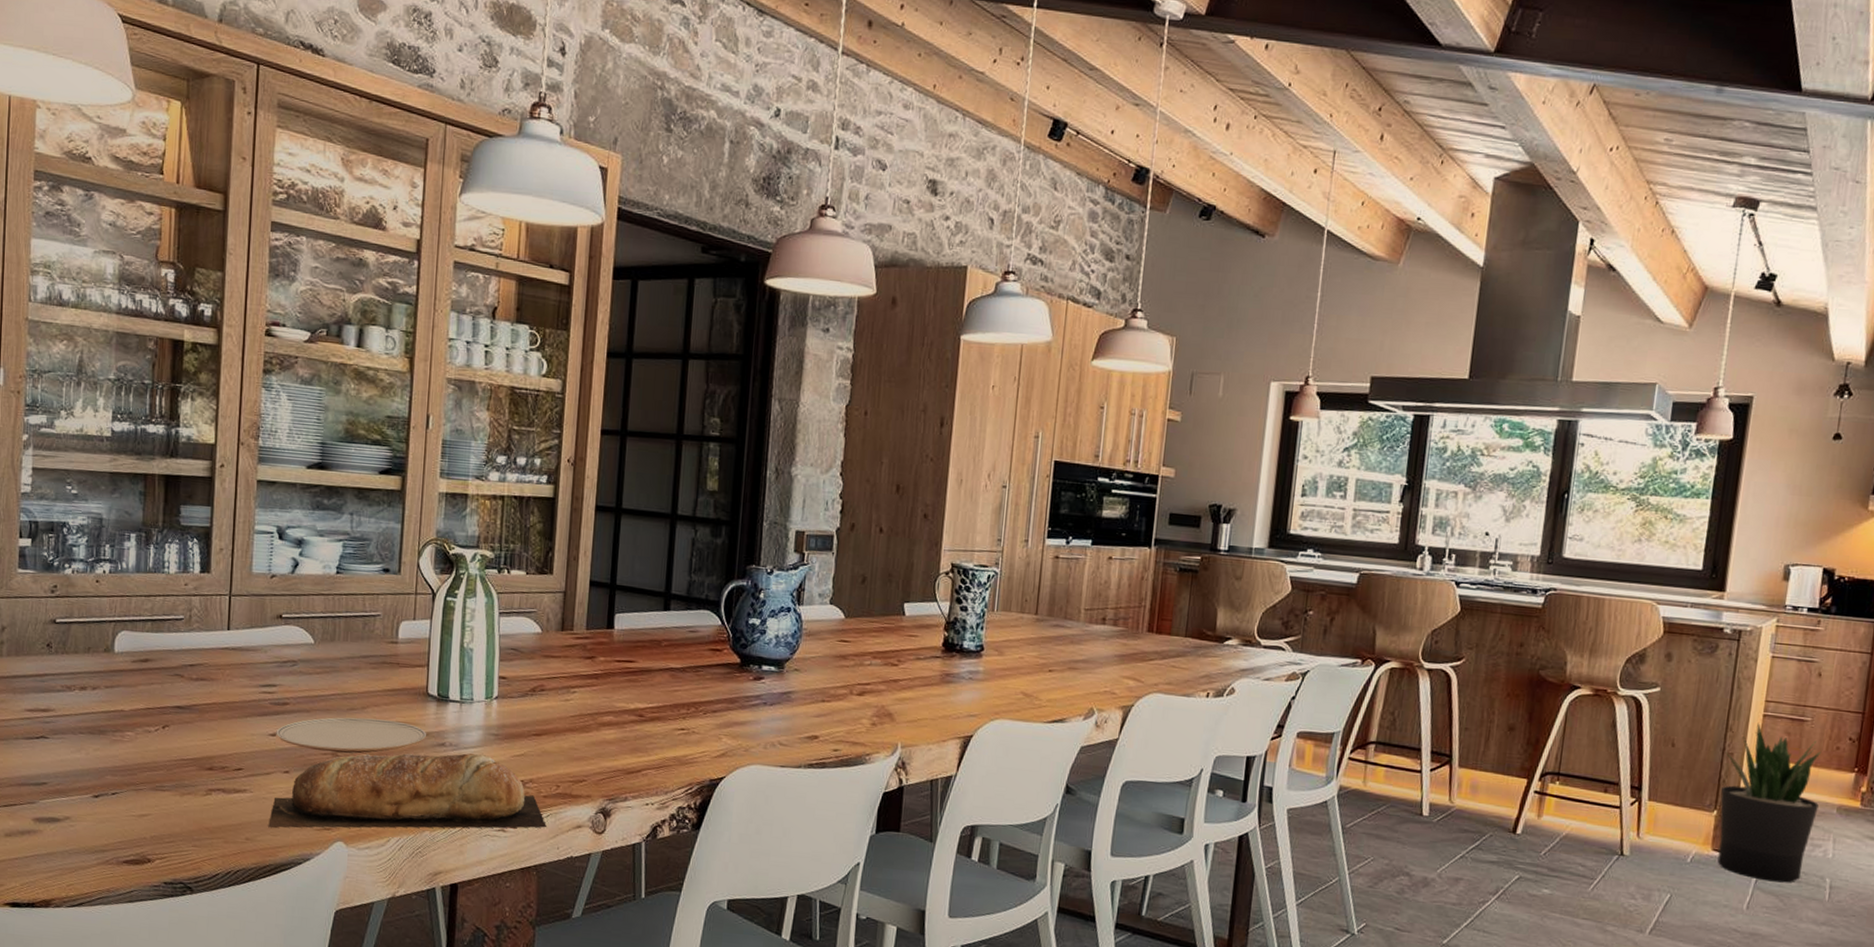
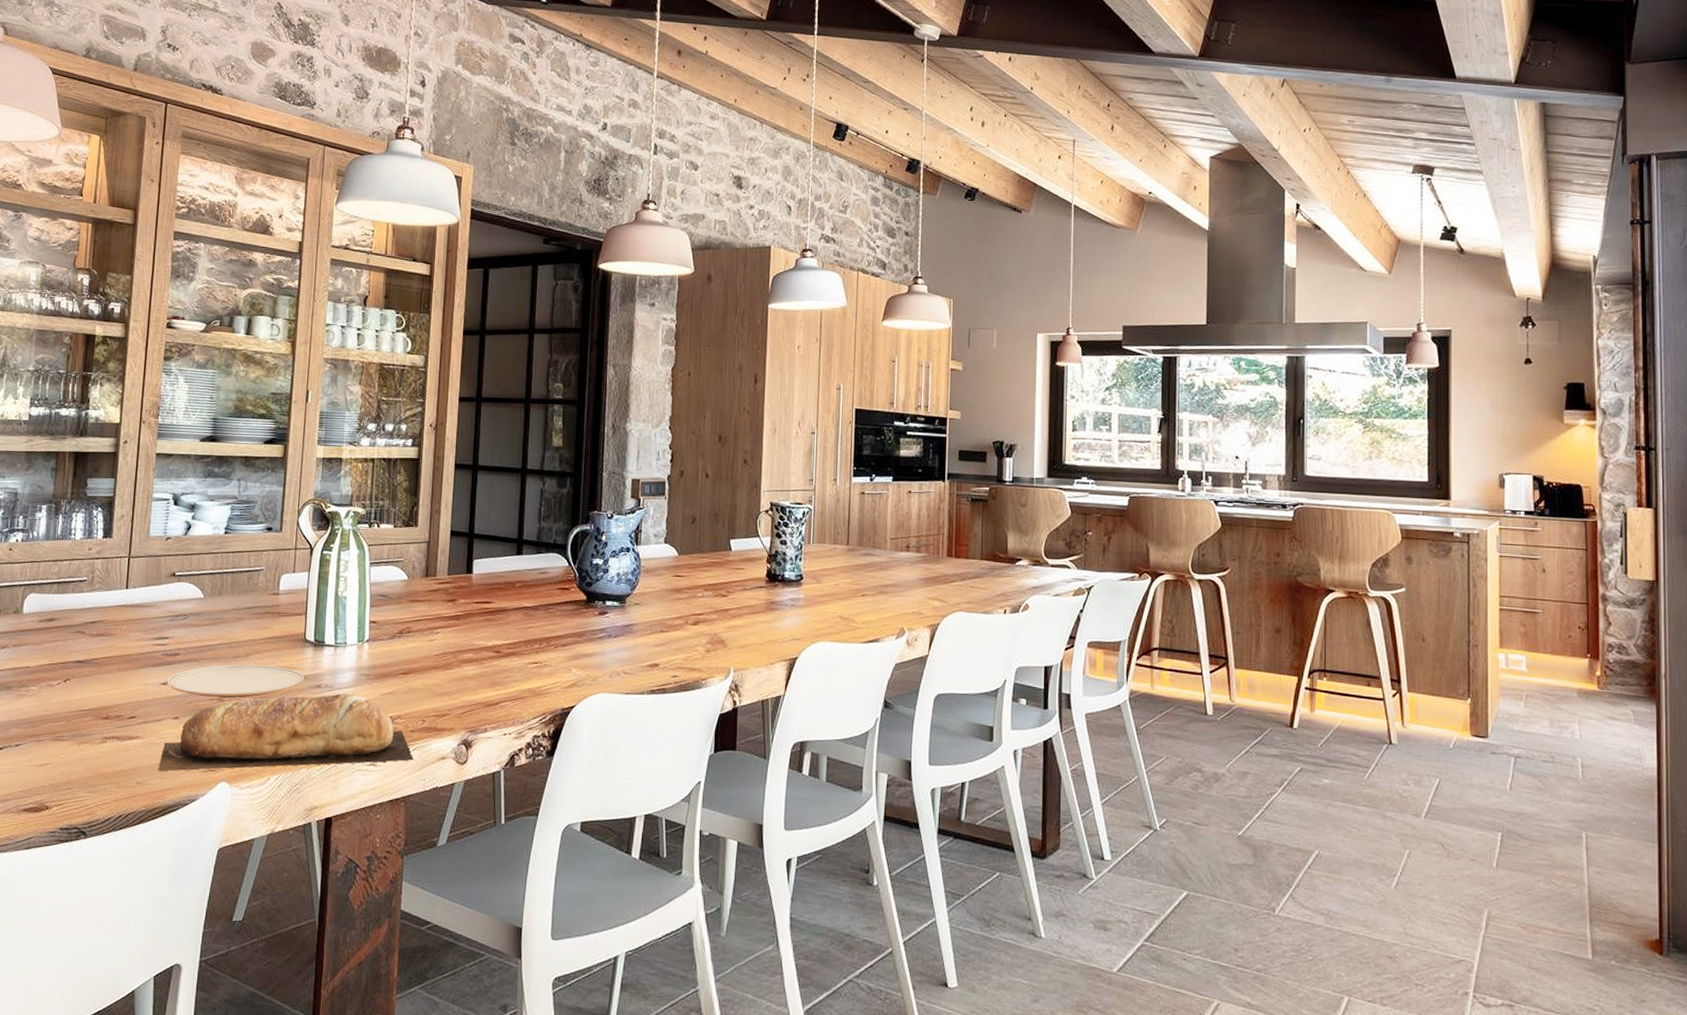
planter: present [1717,723,1822,883] -> none [1470,616,1560,764]

